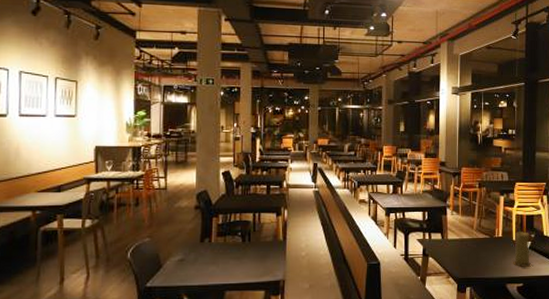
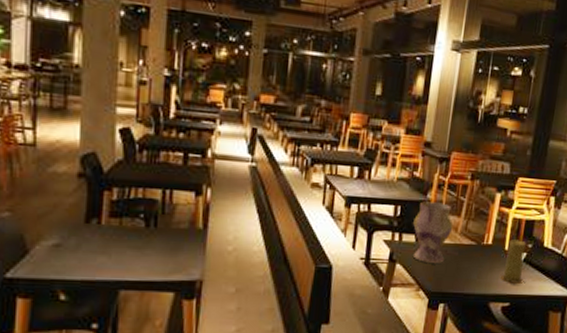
vase: none [439,207,470,255] -> present [412,201,454,263]

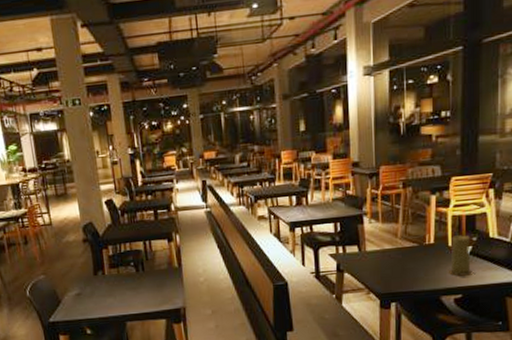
vase: present [412,201,454,263] -> none [354,213,393,269]

